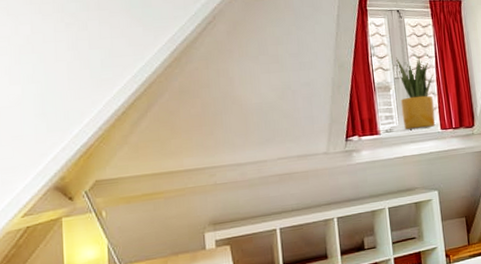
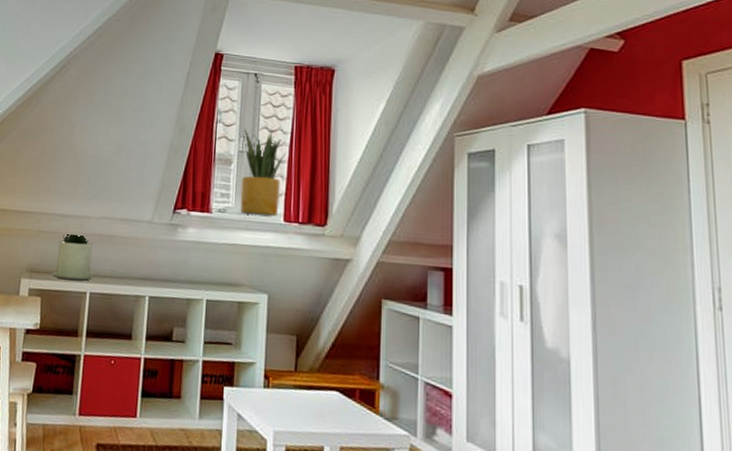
planter: none [237,179,280,224] -> present [52,234,93,281]

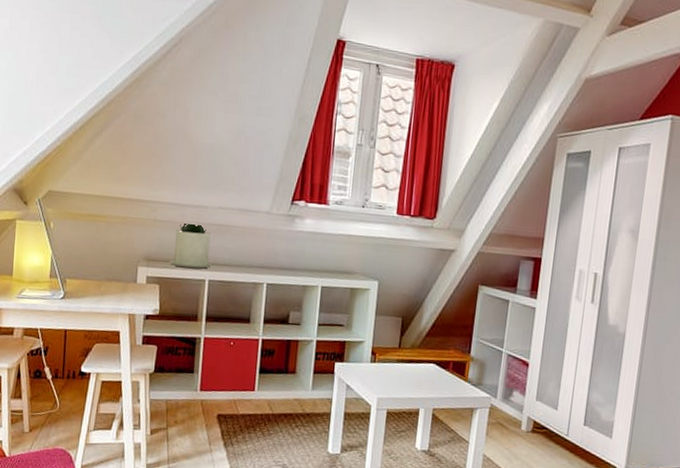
planter: present [240,127,287,217] -> none [356,120,404,210]

